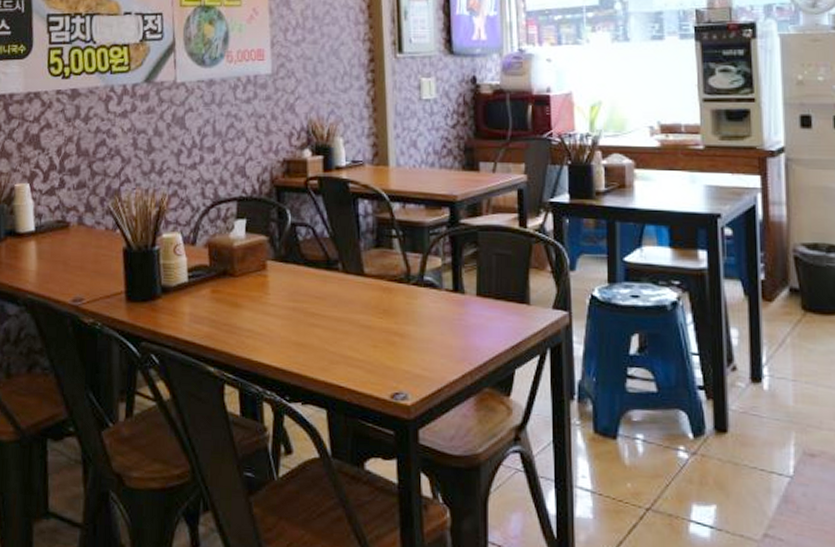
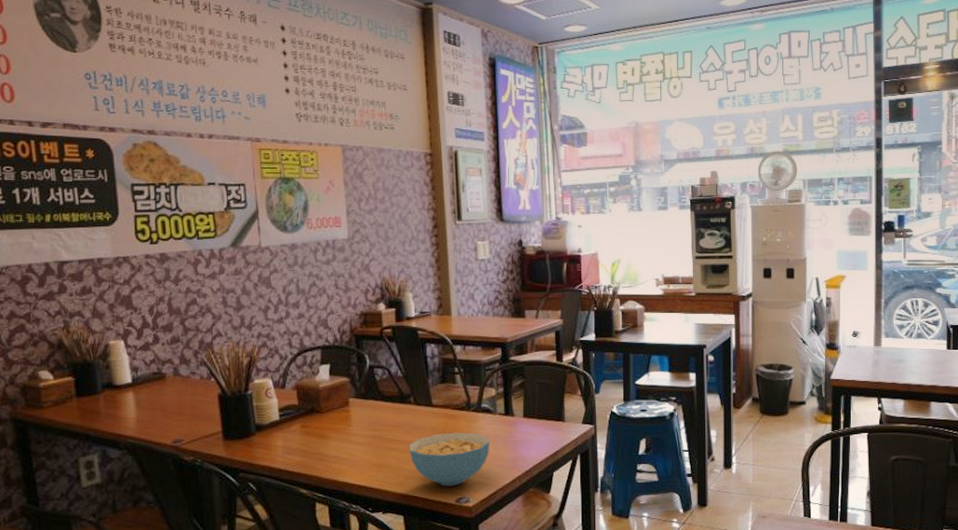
cereal bowl: none [334,309,433,377] -> present [408,432,489,486]

